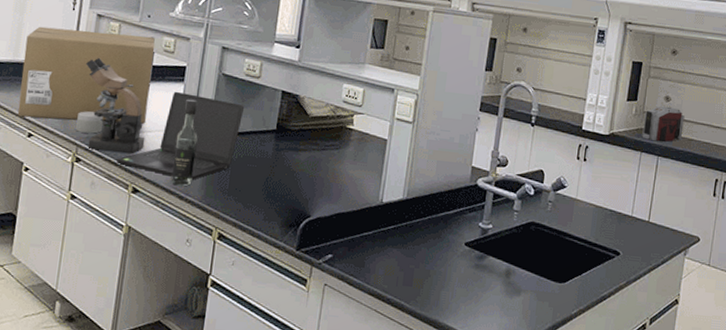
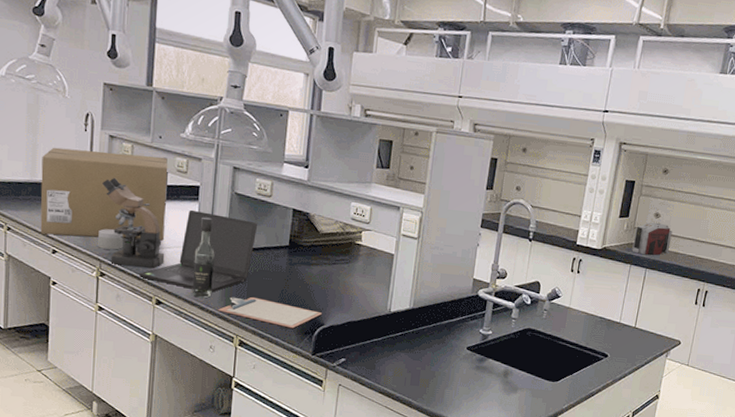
clipboard: none [197,185,310,221] -> present [218,296,323,329]

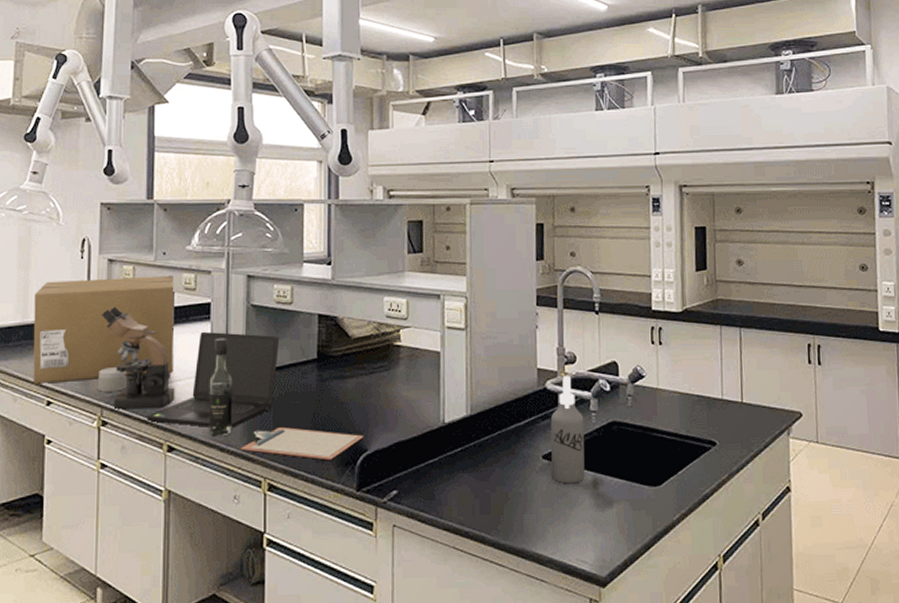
spray bottle: none [471,287,506,372] -> present [550,375,585,484]
container: present [632,222,673,256] -> none [717,271,763,312]

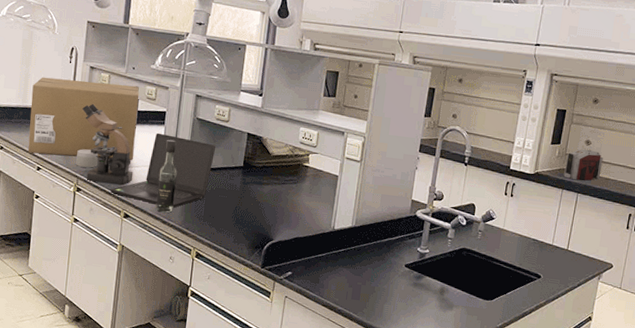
clipboard: present [240,426,365,461] -> none [178,212,272,243]
spray bottle: present [550,375,585,484] -> none [409,208,442,289]
container: none [717,271,763,312] -> present [563,149,603,181]

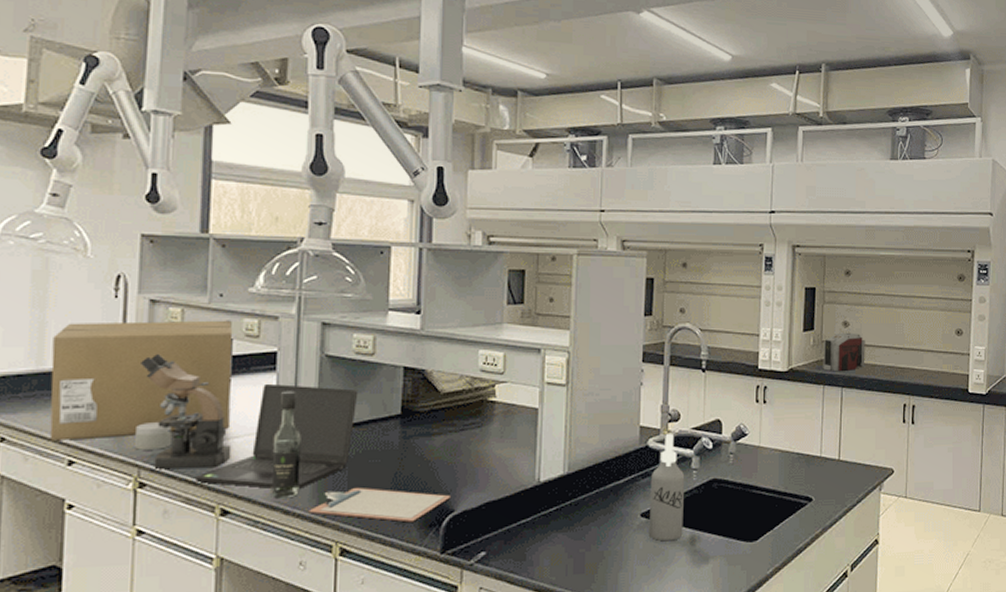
clipboard: none [178,212,272,243] -> present [308,487,452,523]
spray bottle: none [409,208,442,289] -> present [648,433,685,542]

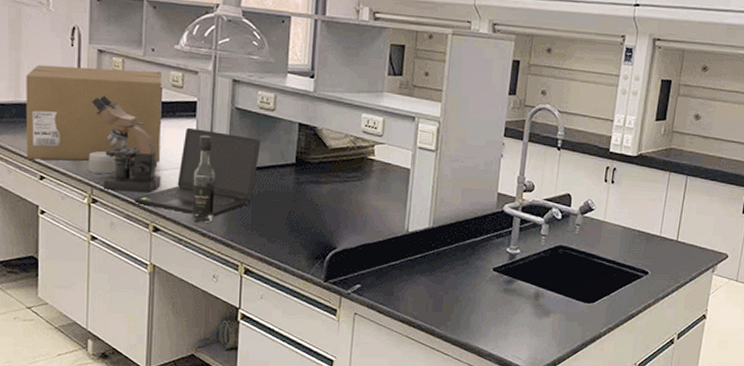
clipboard: present [308,487,452,523] -> none [220,220,335,254]
spray bottle: present [648,433,685,542] -> none [498,201,535,295]
container: present [823,332,865,372] -> none [671,125,715,161]

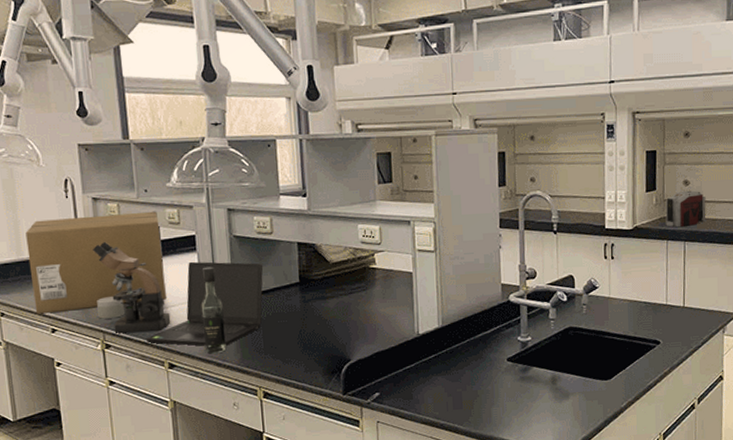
container: none [671,125,715,161] -> present [665,190,706,228]

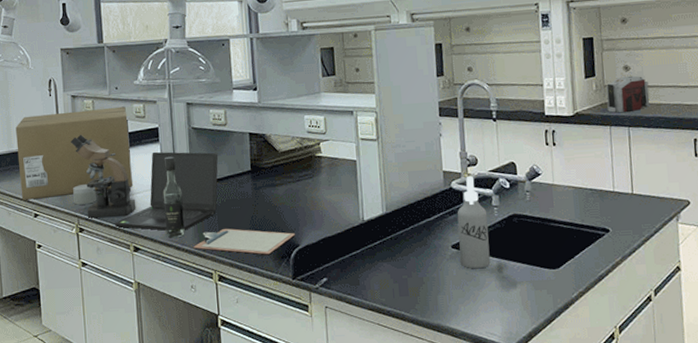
clipboard: none [235,343,347,370] -> present [193,228,296,255]
spray bottle: none [513,288,545,382] -> present [457,175,491,269]

